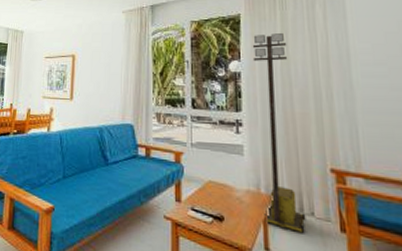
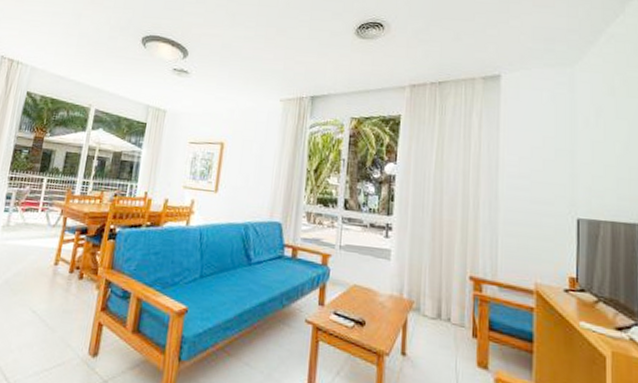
portable light tower: present [252,33,306,233] -> none [404,138,443,338]

